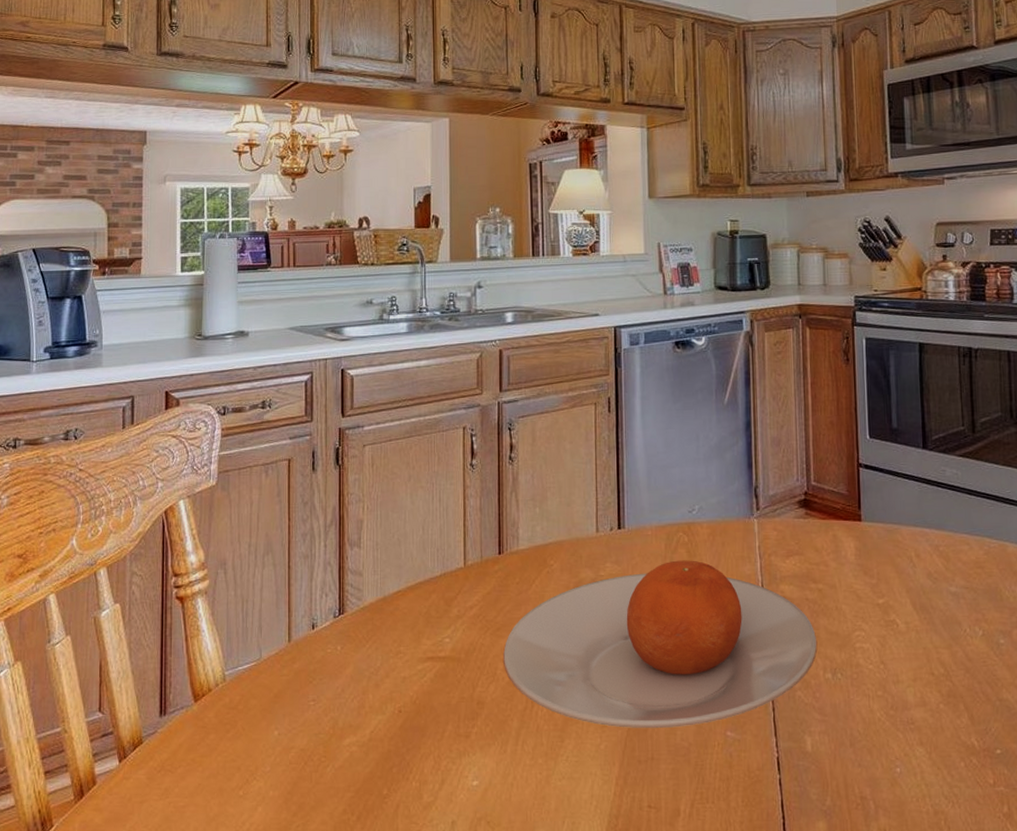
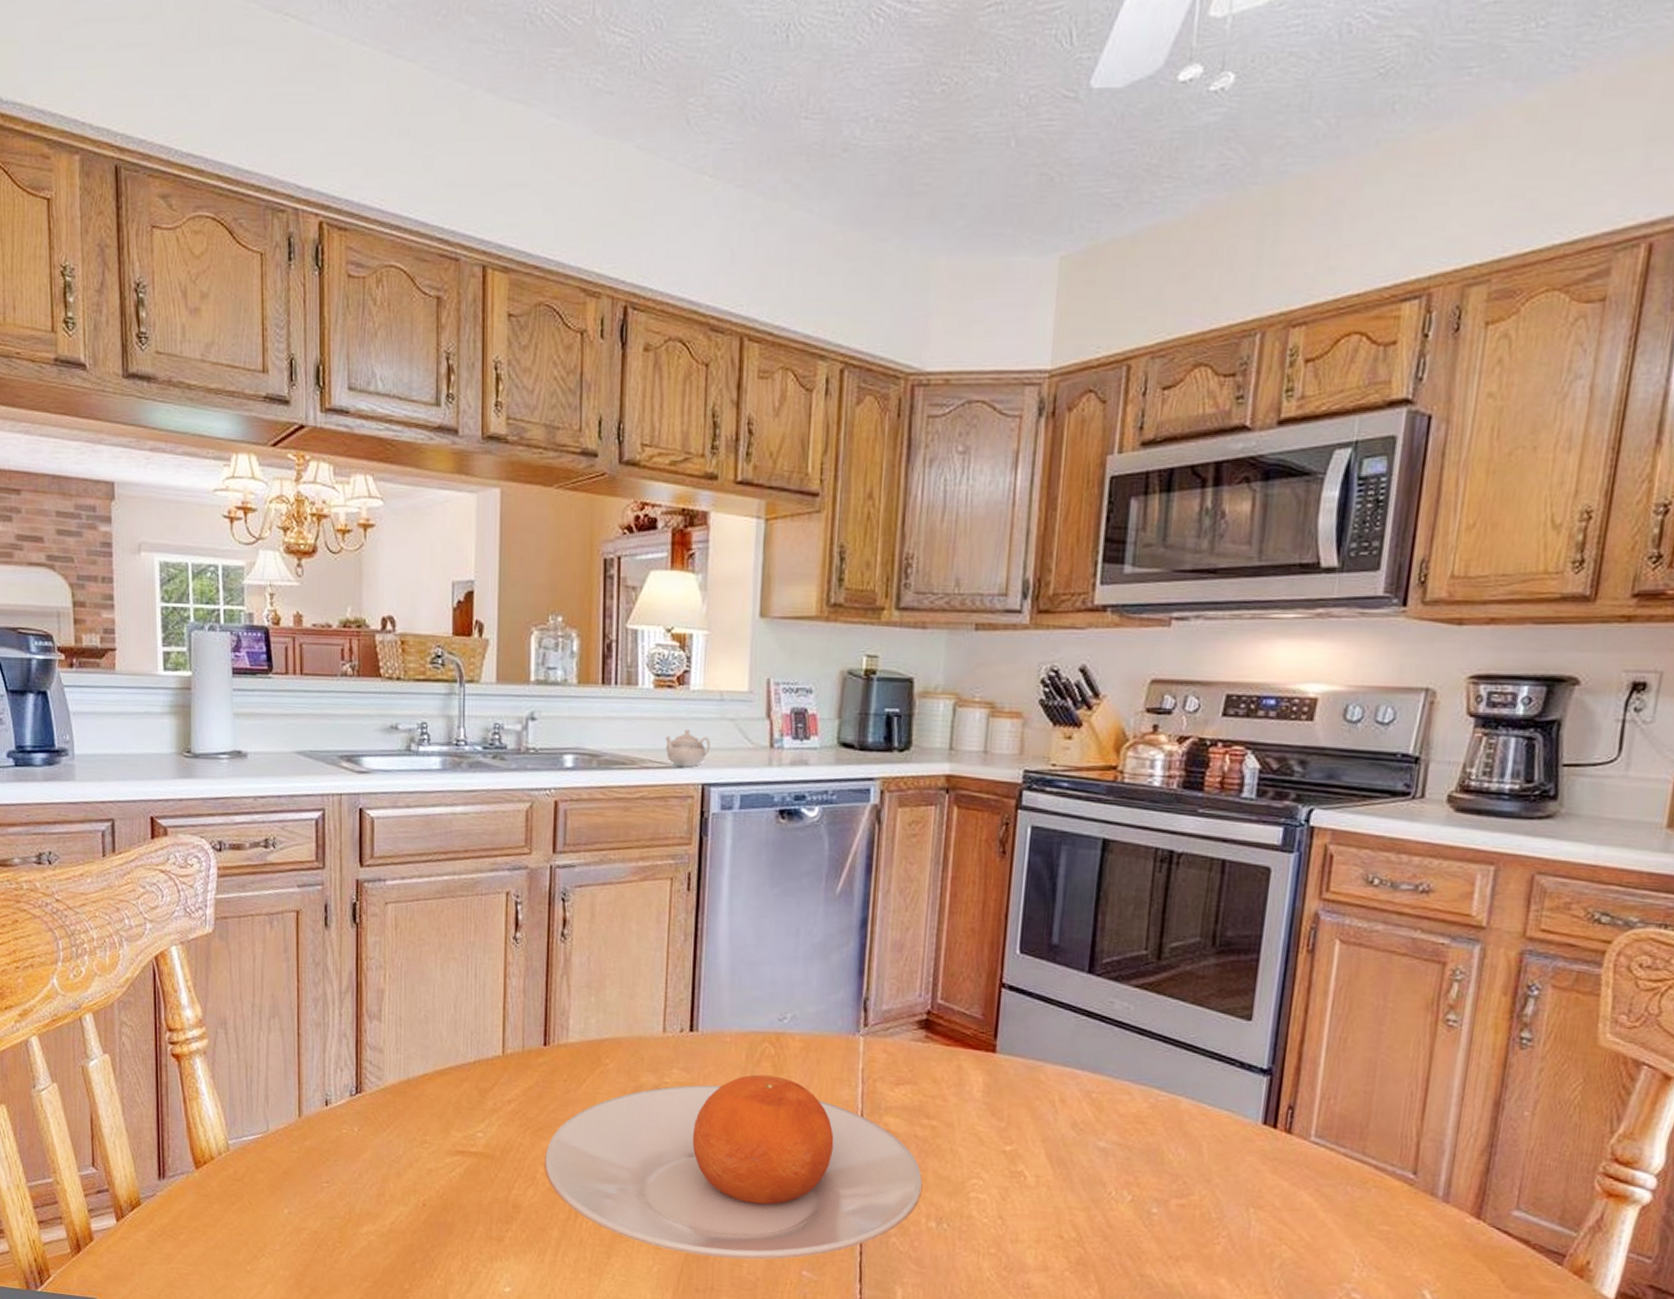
teapot: none [584,285,619,316] -> present [665,728,711,769]

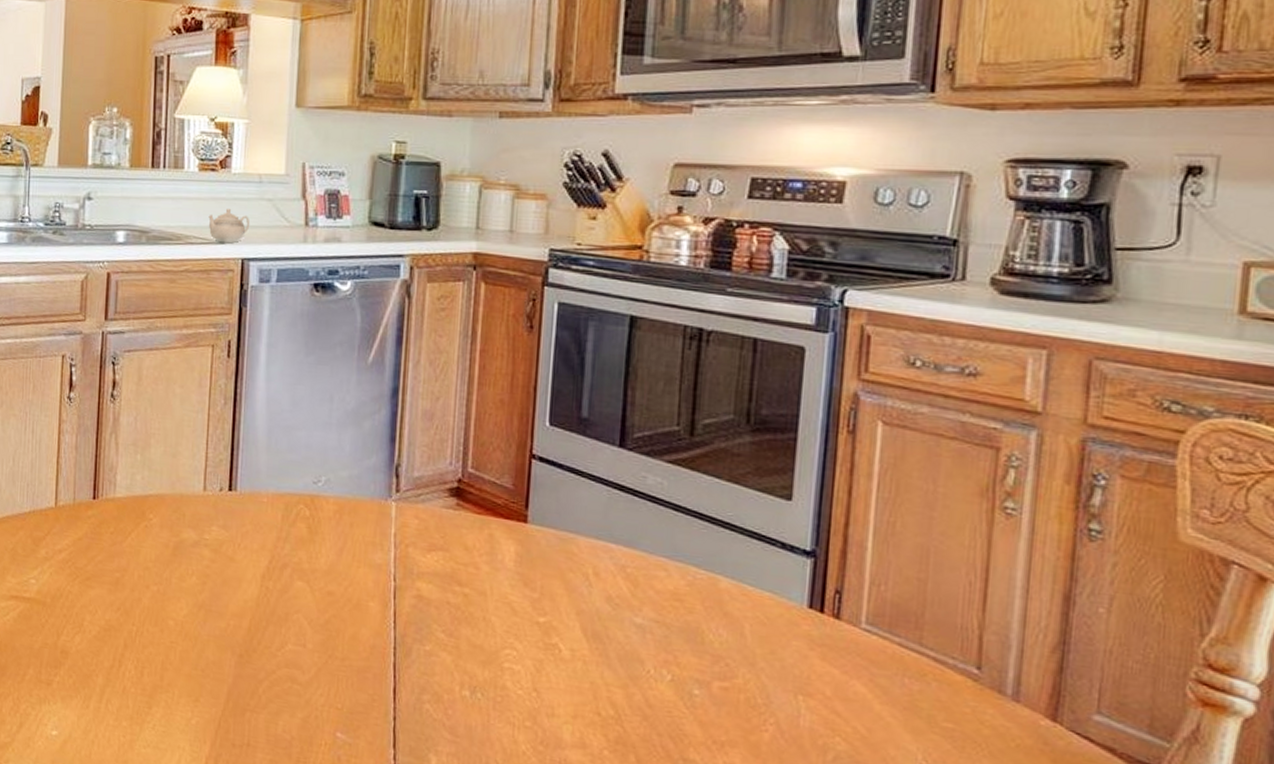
plate: present [543,1074,923,1260] -> none [90,535,456,719]

